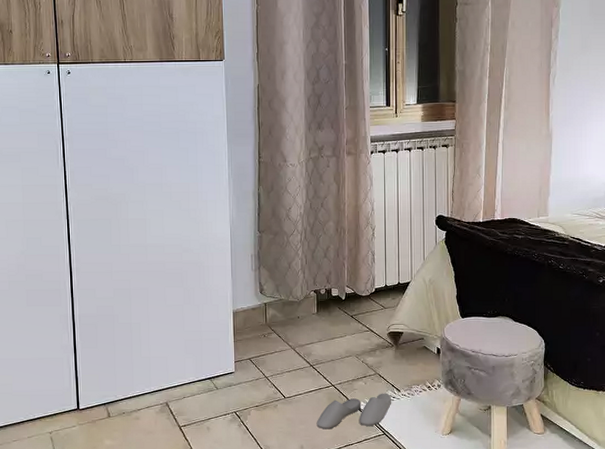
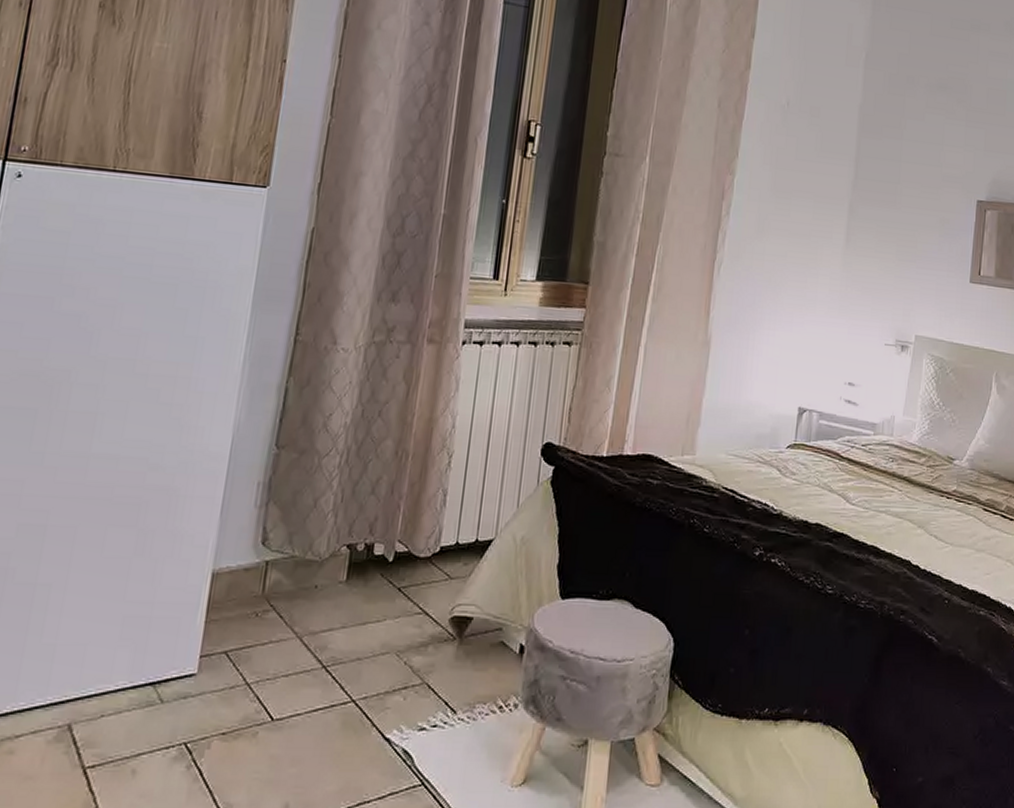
slippers: present [316,393,392,430] -> none [316,715,442,776]

